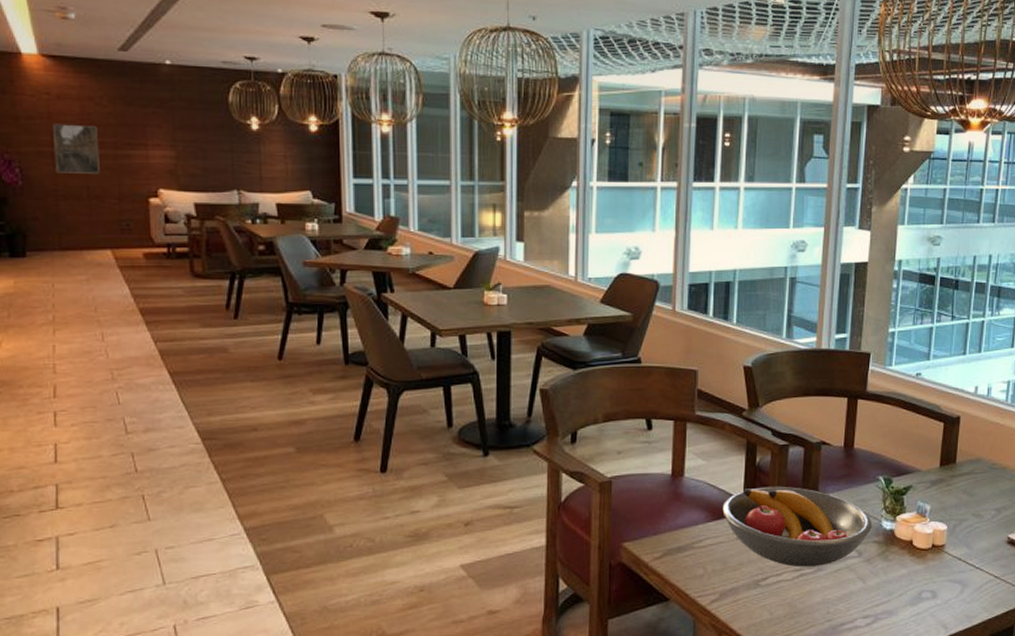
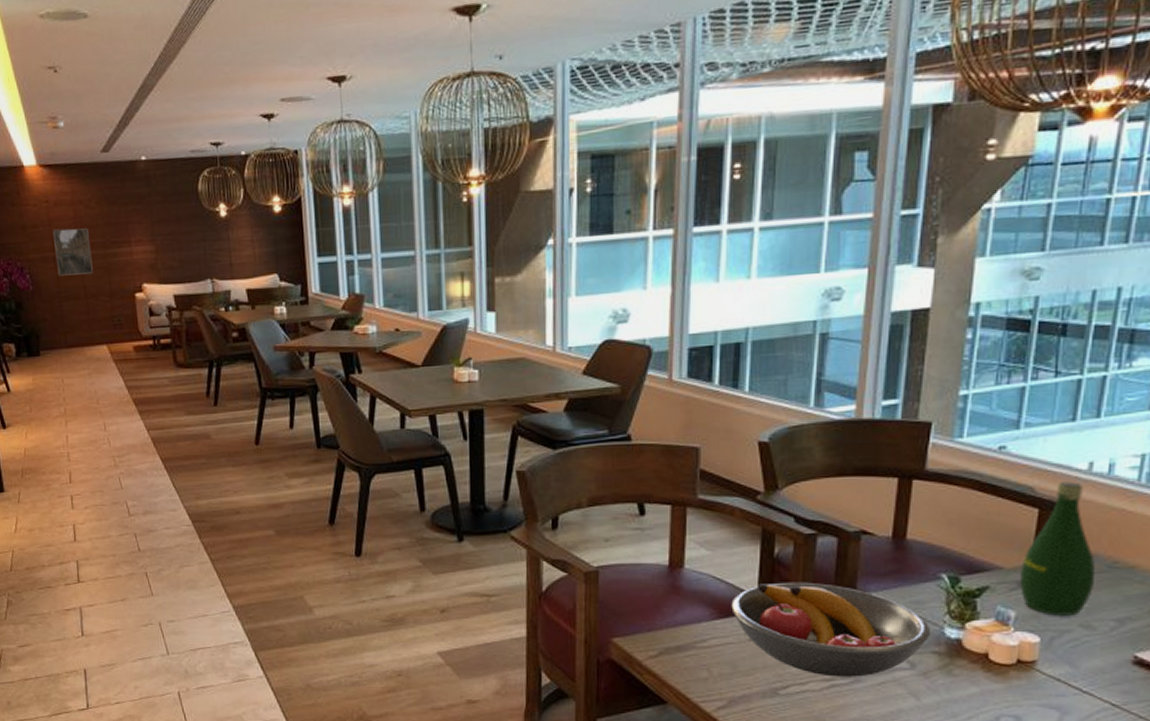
bottle: none [933,401,982,508] -> present [1020,481,1096,616]

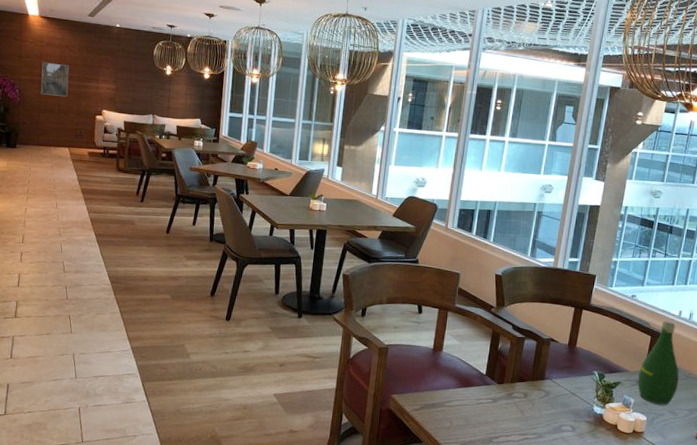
fruit bowl: present [731,582,930,677] -> none [469,367,586,434]

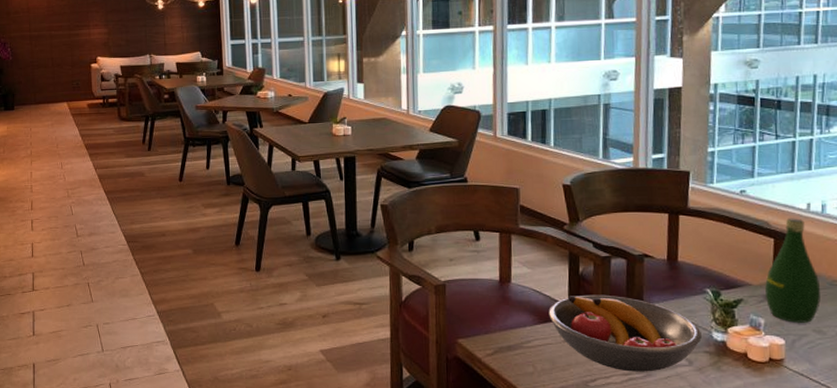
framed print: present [41,62,69,97] -> none [31,15,59,50]
fruit bowl: none [469,367,586,434] -> present [548,294,702,372]

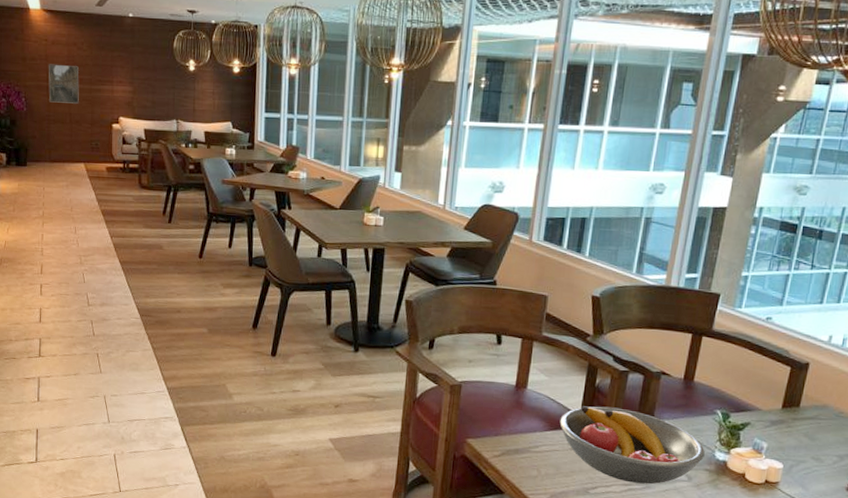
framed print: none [31,15,59,50] -> present [49,64,79,104]
bottle: present [765,218,821,323] -> none [772,348,827,450]

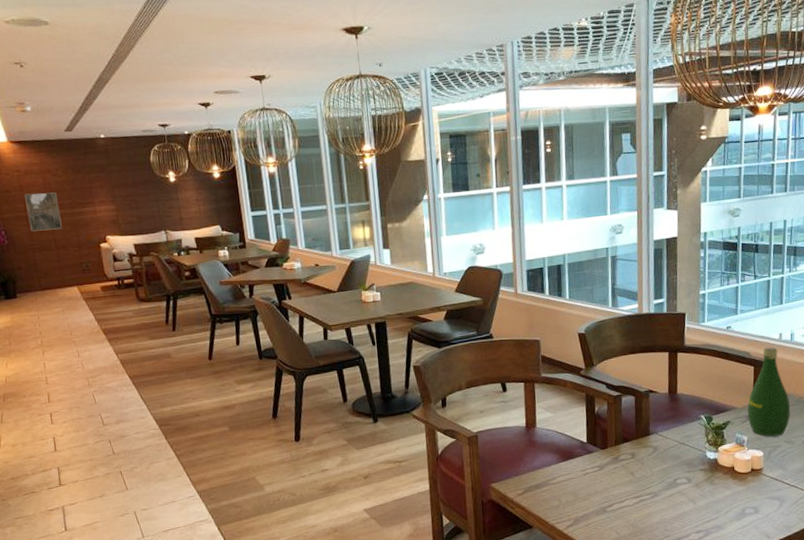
fruit bowl: present [559,406,705,485] -> none [570,429,698,495]
bottle: none [772,348,827,450] -> present [747,347,791,437]

